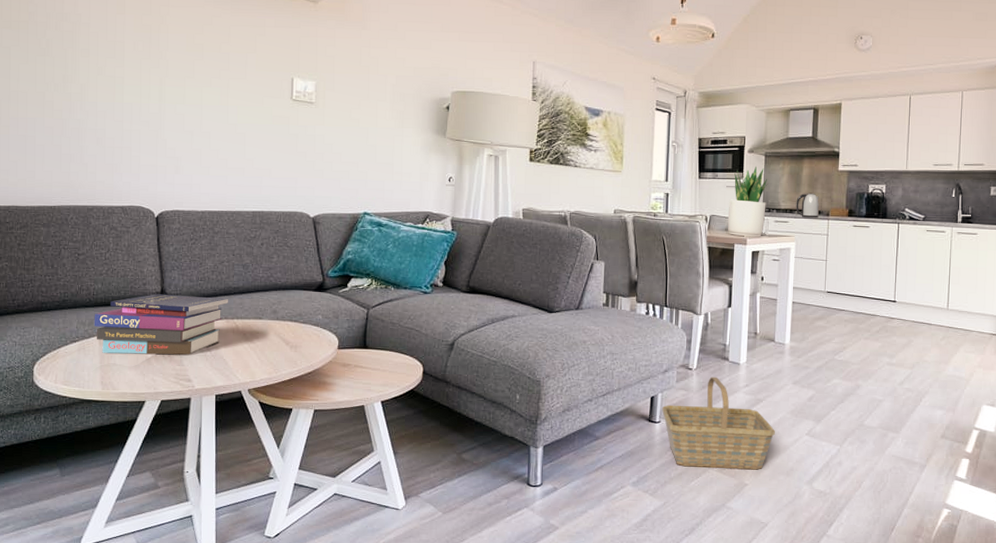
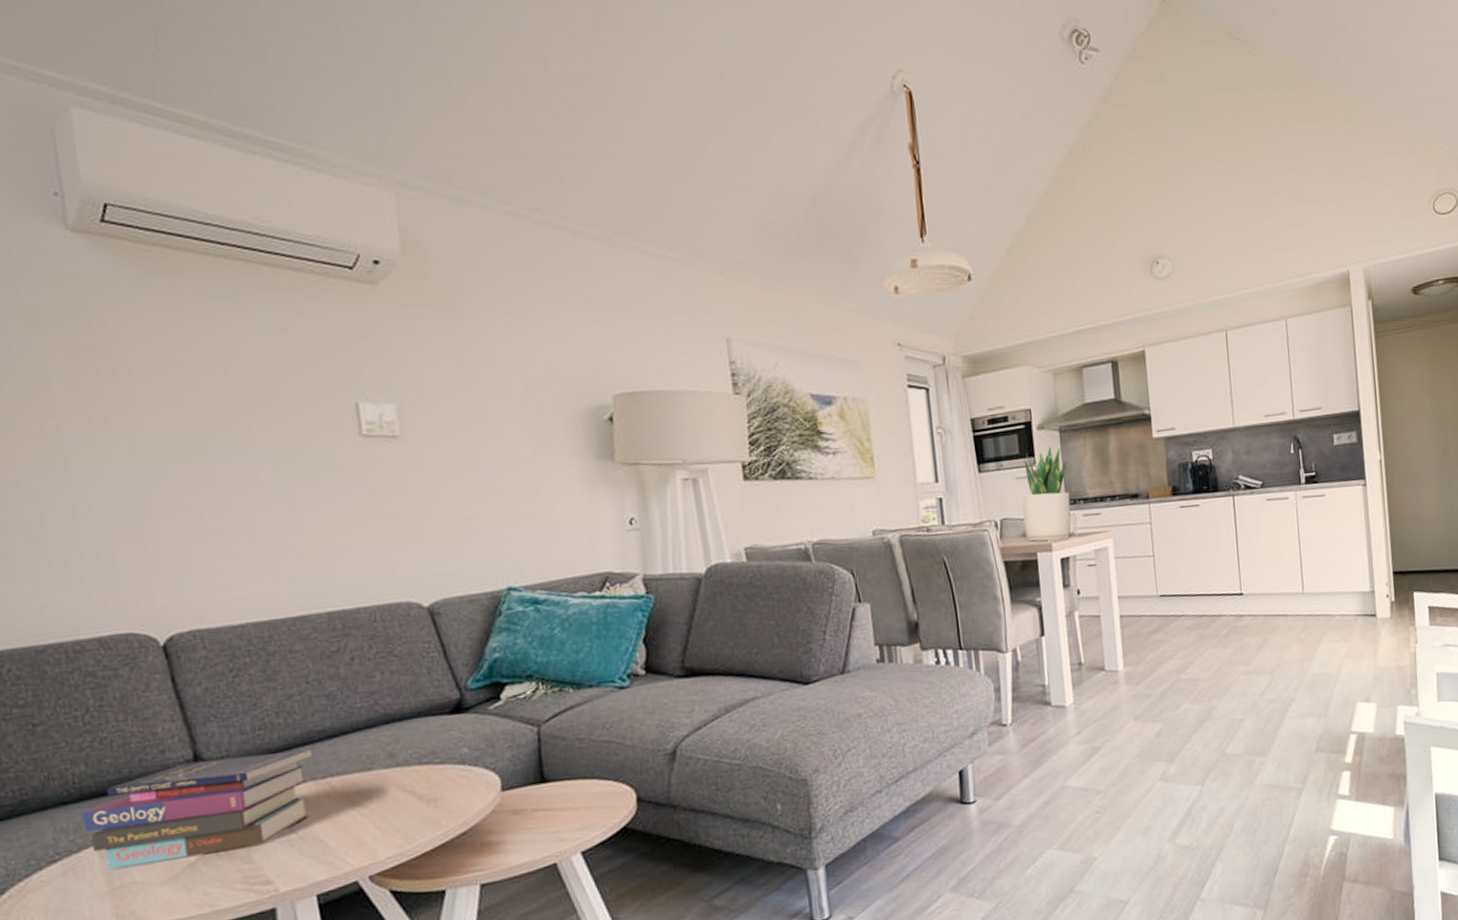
basket: present [662,376,776,470] -> none [975,729,1123,853]
kettle: present [796,193,819,218] -> none [1106,471,1137,505]

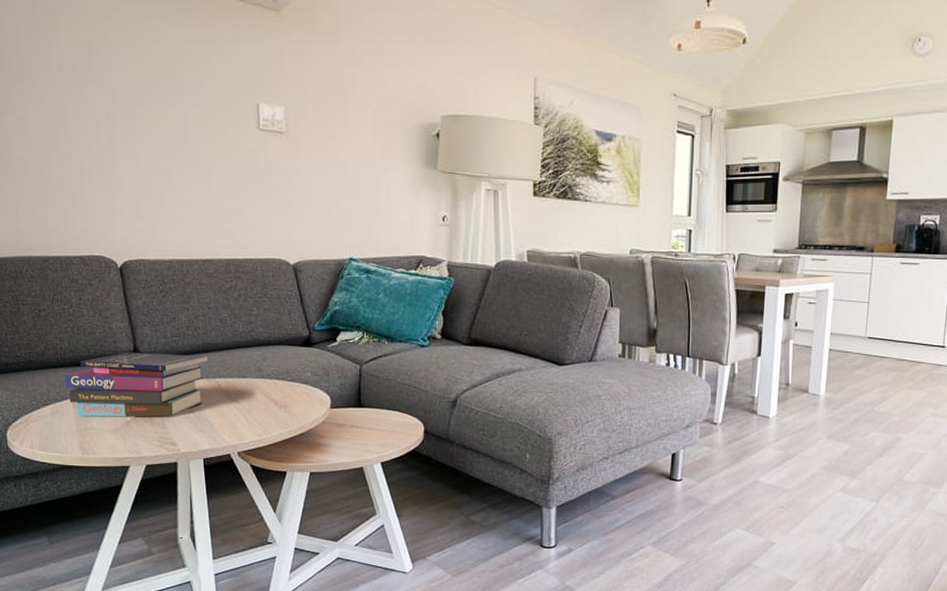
planter: present [1022,446,1071,542] -> none [758,196,805,278]

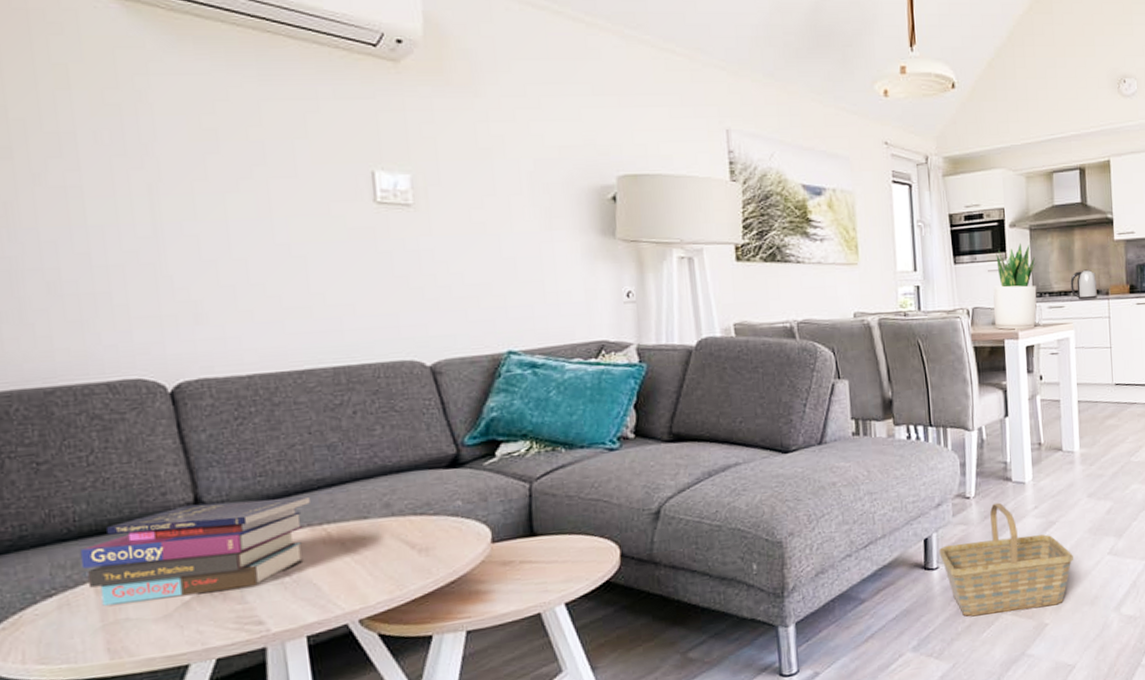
basket: none [684,431,807,528] -> present [939,502,1074,617]
planter: none [758,196,805,278] -> present [993,243,1037,330]
kettle: none [836,226,863,255] -> present [1070,269,1097,300]

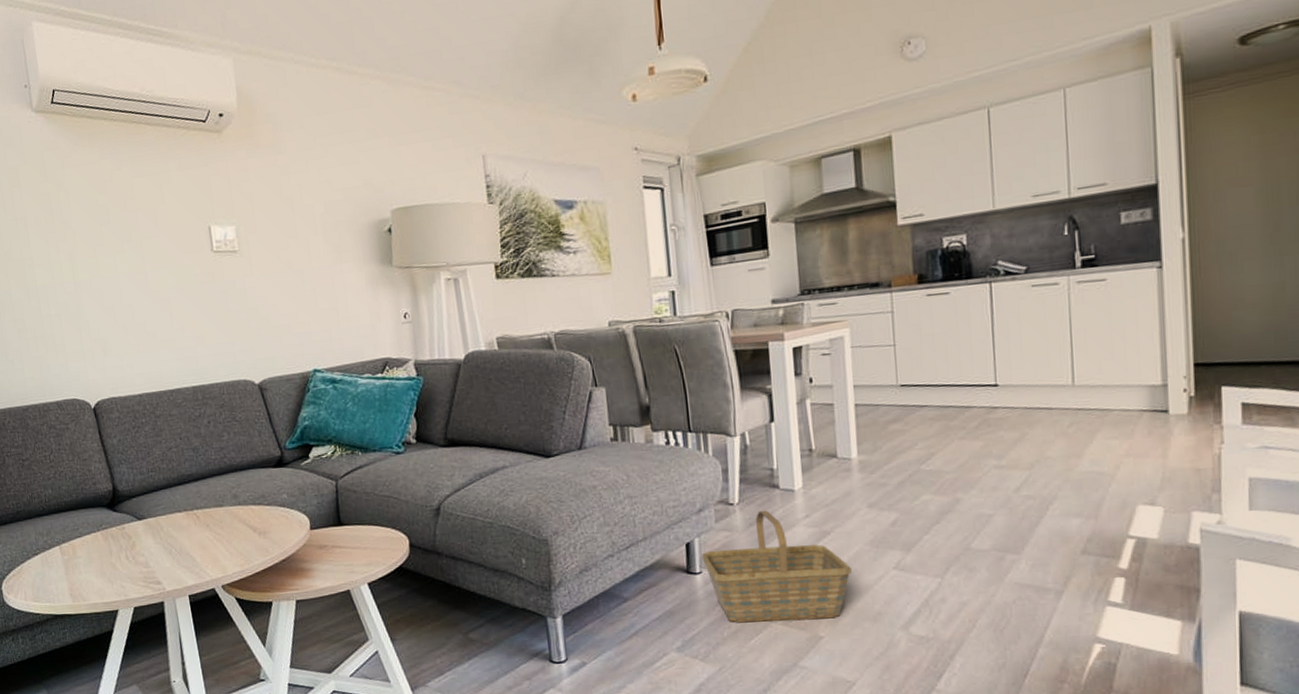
books: present [79,496,310,606] -> none [50,488,184,563]
planter: present [993,243,1037,330] -> none [754,238,805,332]
kettle: present [1070,269,1097,300] -> none [844,260,877,295]

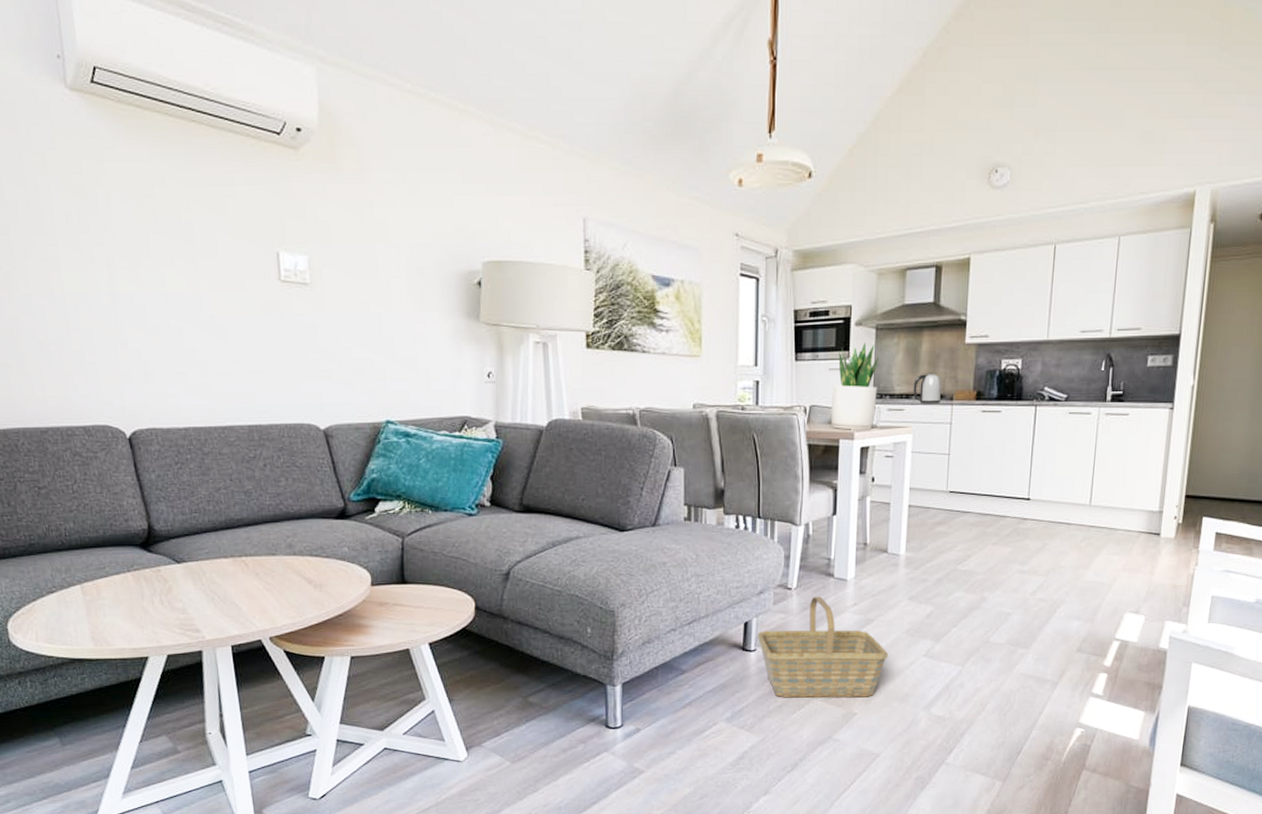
planter: none [754,238,805,332] -> present [831,342,880,430]
kettle: none [844,260,877,295] -> present [913,372,941,404]

